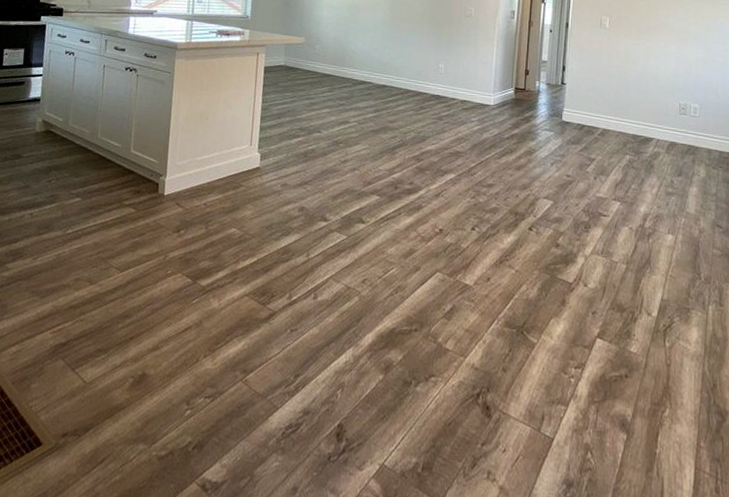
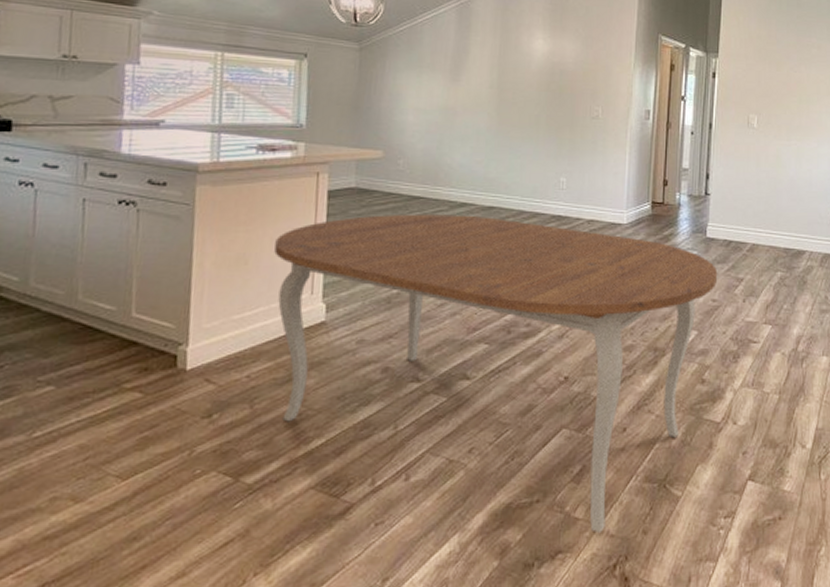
dining table: none [226,87,572,365] -> present [274,214,718,534]

